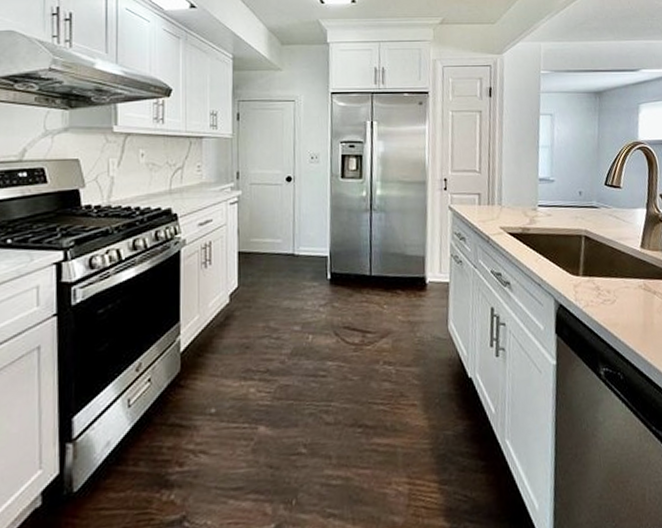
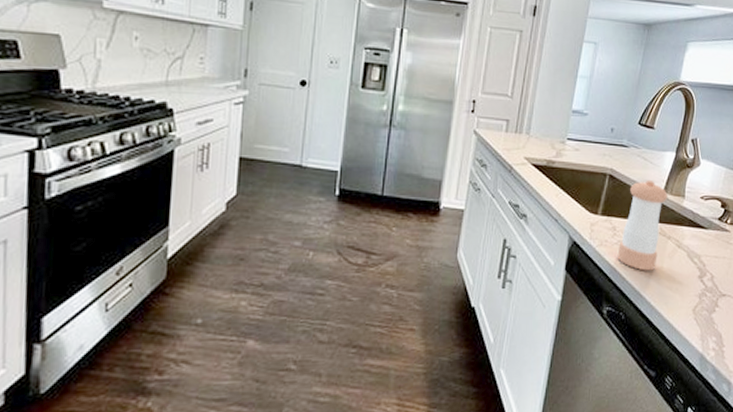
pepper shaker: none [605,237,646,329] -> present [617,179,667,271]

